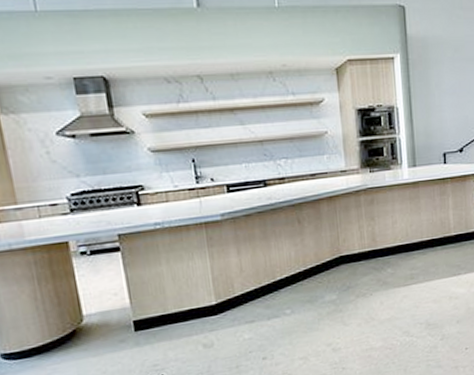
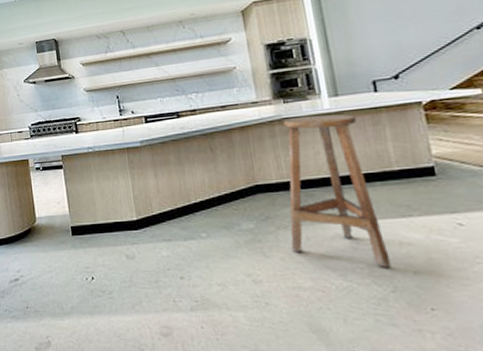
bar stool: none [368,184,442,321] -> present [283,114,391,267]

